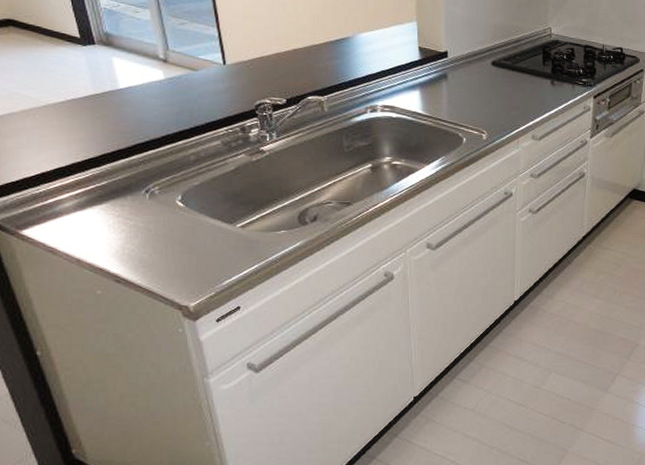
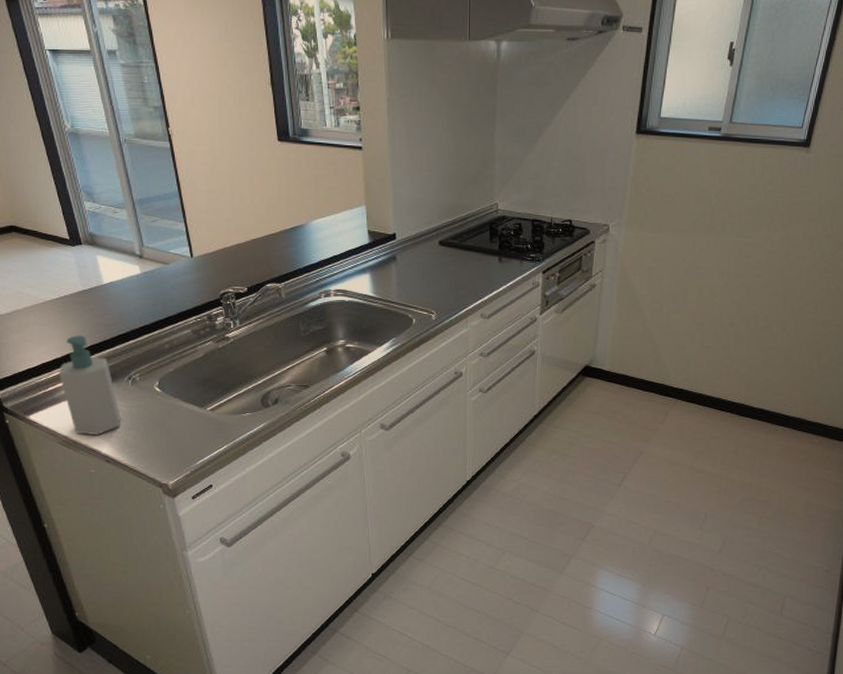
soap bottle: none [61,142,136,253] -> present [59,334,122,436]

